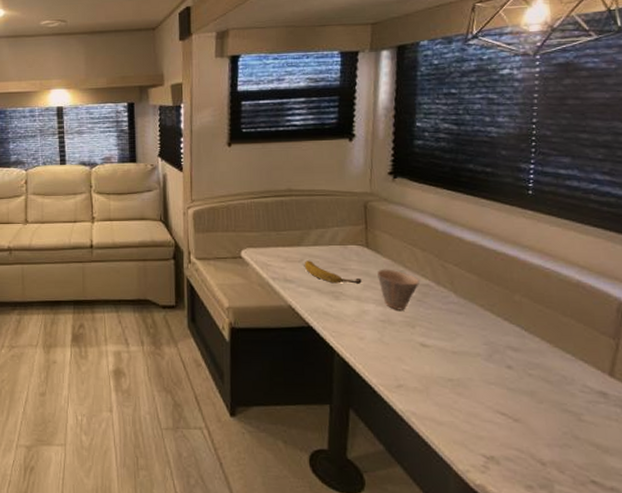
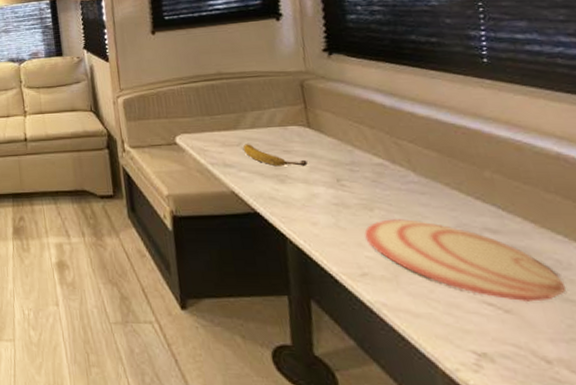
cup: present [377,269,419,310] -> none [323,149,372,192]
plate: none [405,336,567,412] -> present [364,219,566,302]

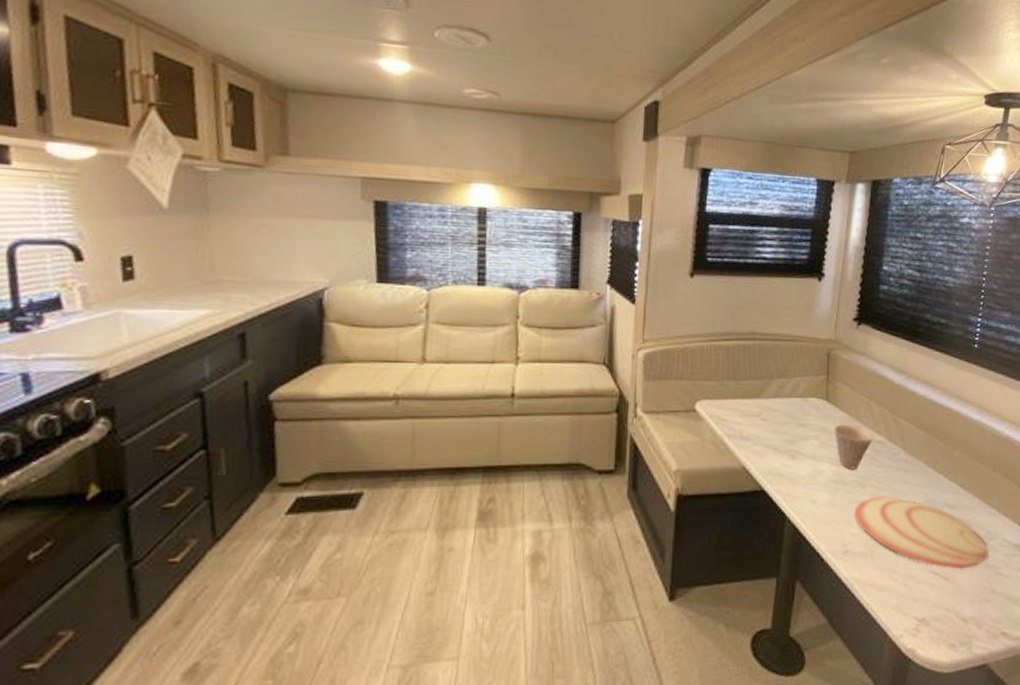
fruit: present [244,144,308,167] -> none [763,415,819,441]
cup: none [323,149,372,192] -> present [835,424,873,469]

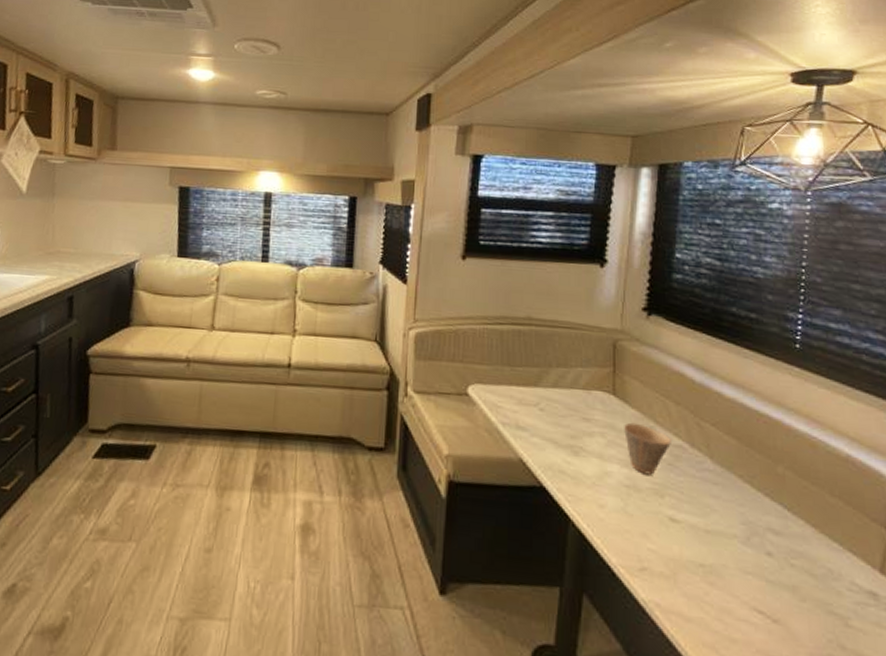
plate: present [854,496,989,569] -> none [651,509,833,612]

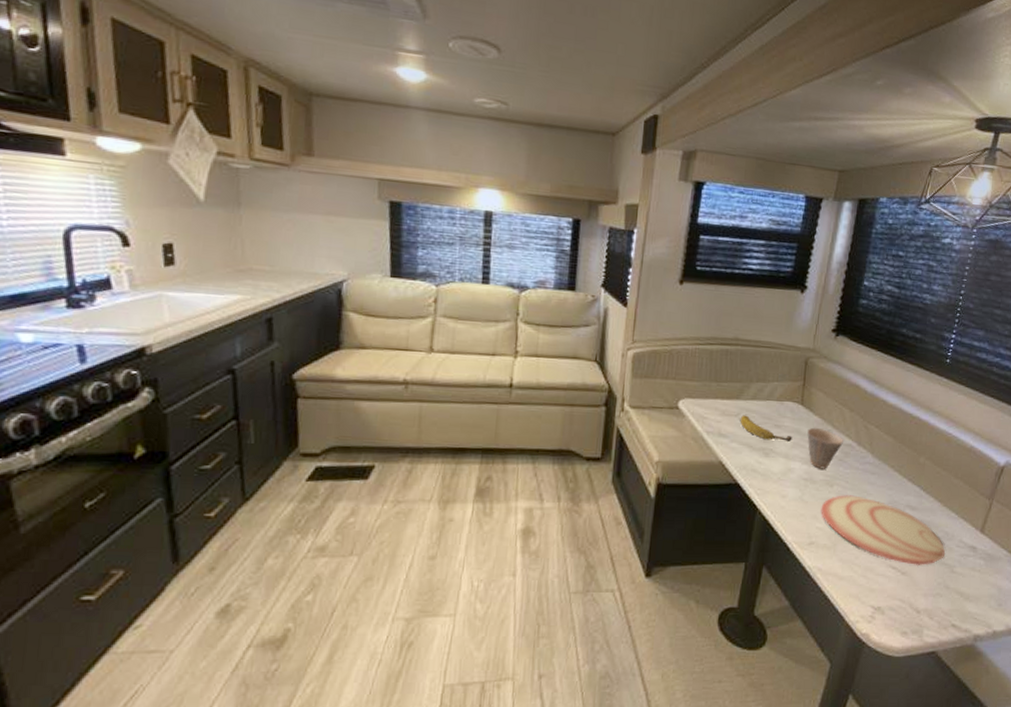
fruit: none [541,405,606,439] -> present [741,415,792,441]
plate: none [651,509,833,612] -> present [821,495,946,565]

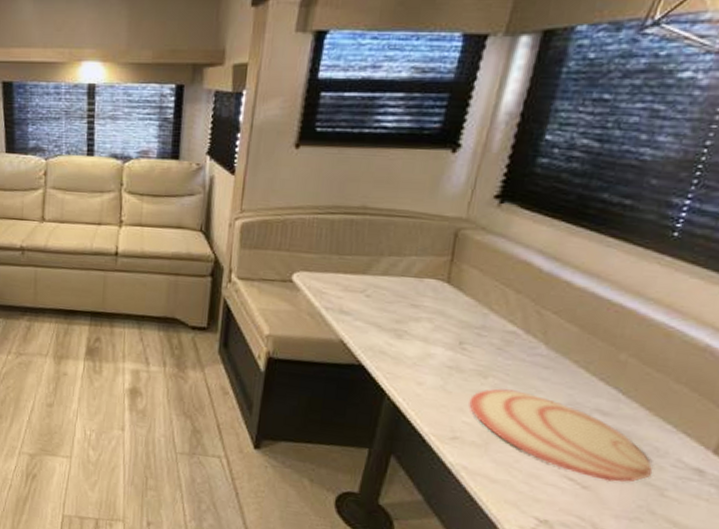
fruit: present [741,415,792,441] -> none [367,291,434,324]
cup: present [807,427,843,469] -> none [454,309,505,358]

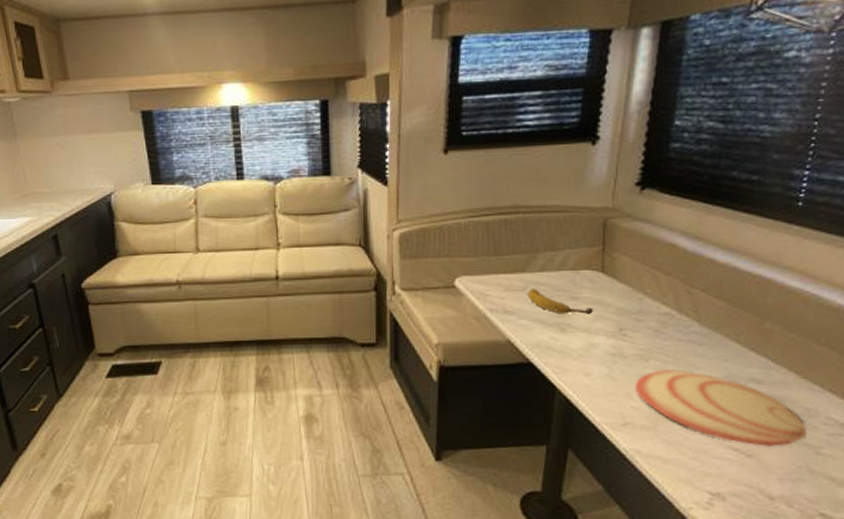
fruit: none [367,291,434,324] -> present [529,289,593,314]

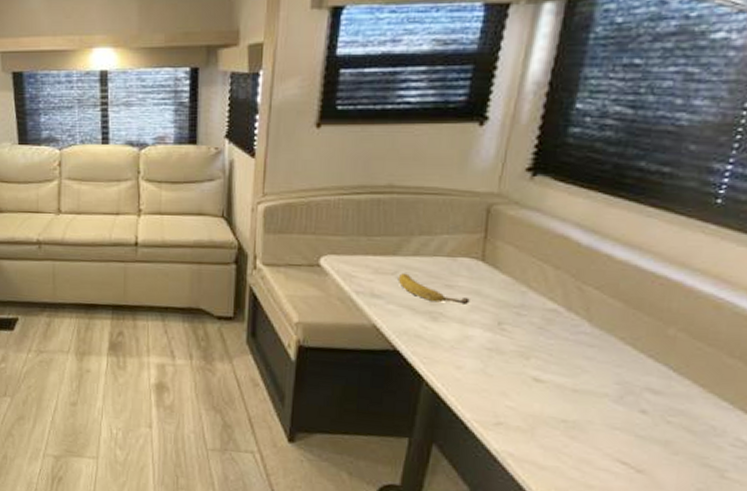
plate: present [635,370,807,447] -> none [512,370,711,464]

